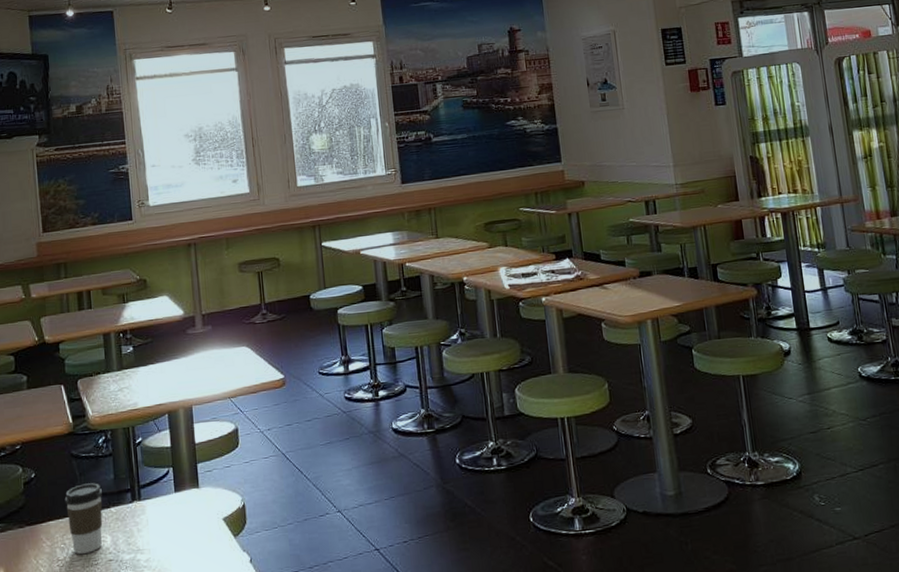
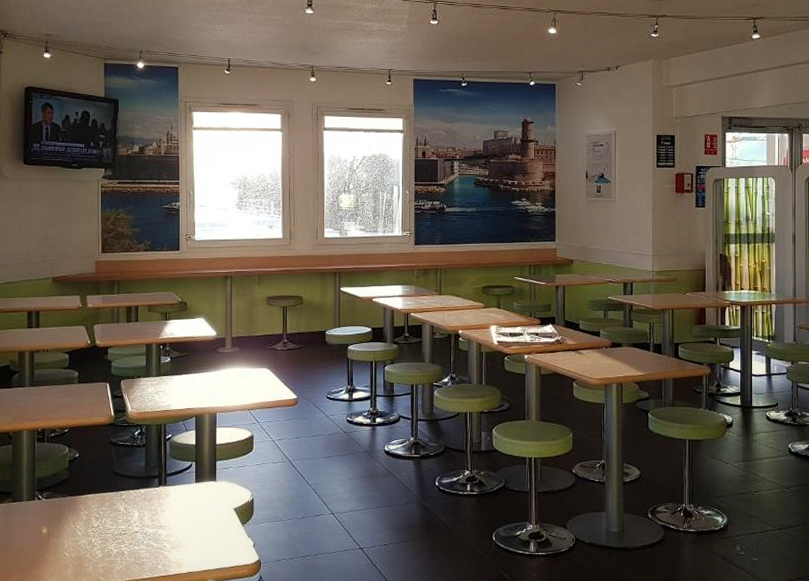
coffee cup: present [64,483,103,554] -> none [102,467,134,524]

